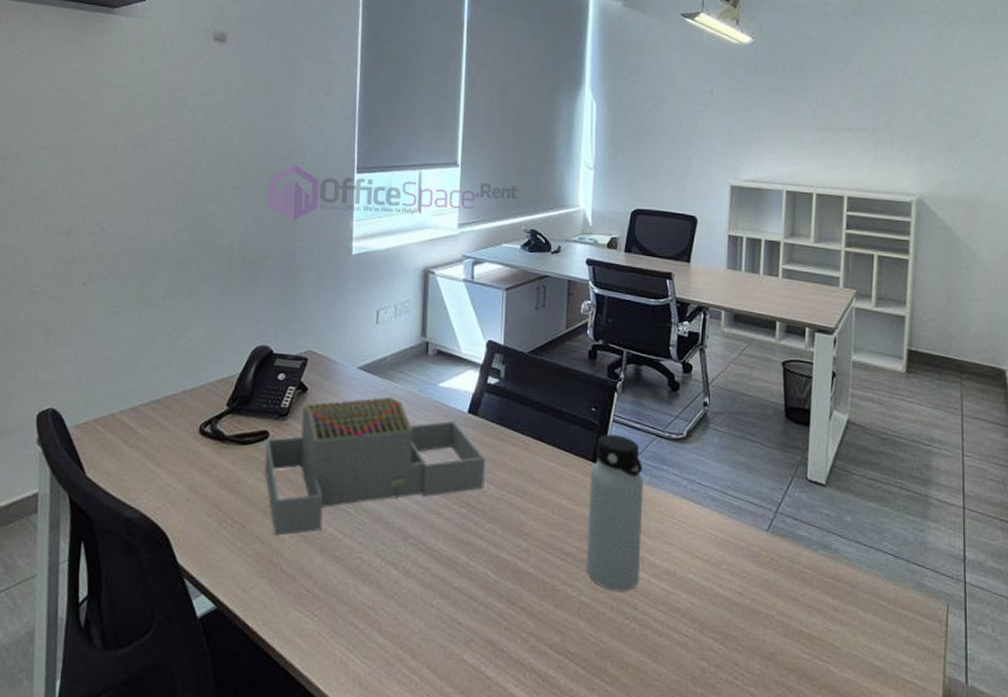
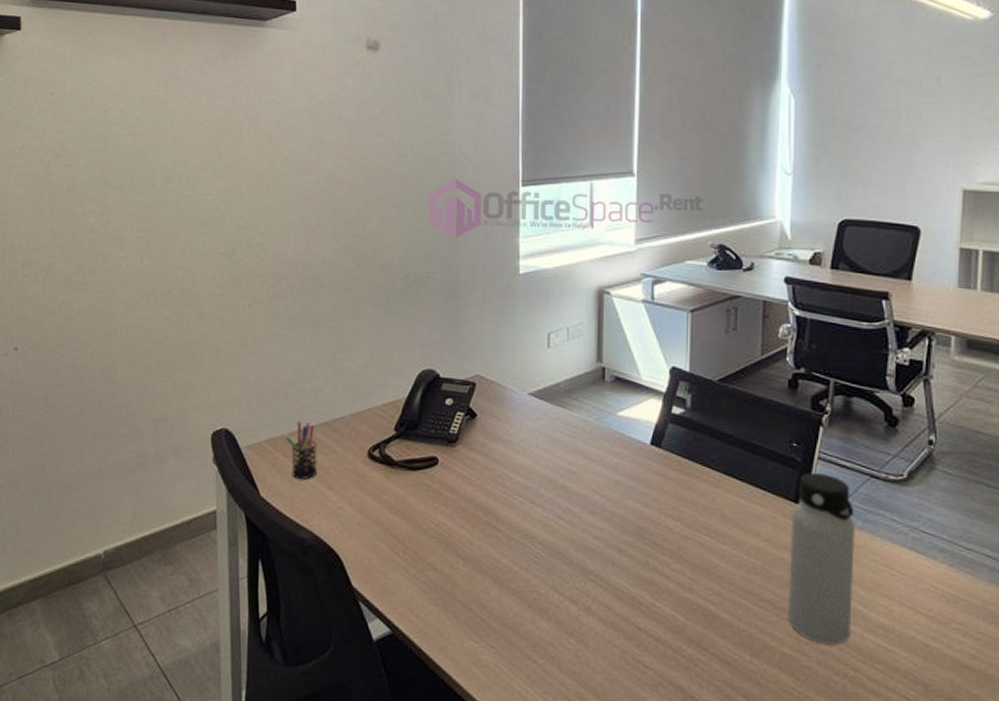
pen holder: none [116,399,148,457] -> present [286,421,318,479]
architectural model: present [264,396,486,536] -> none [434,425,672,564]

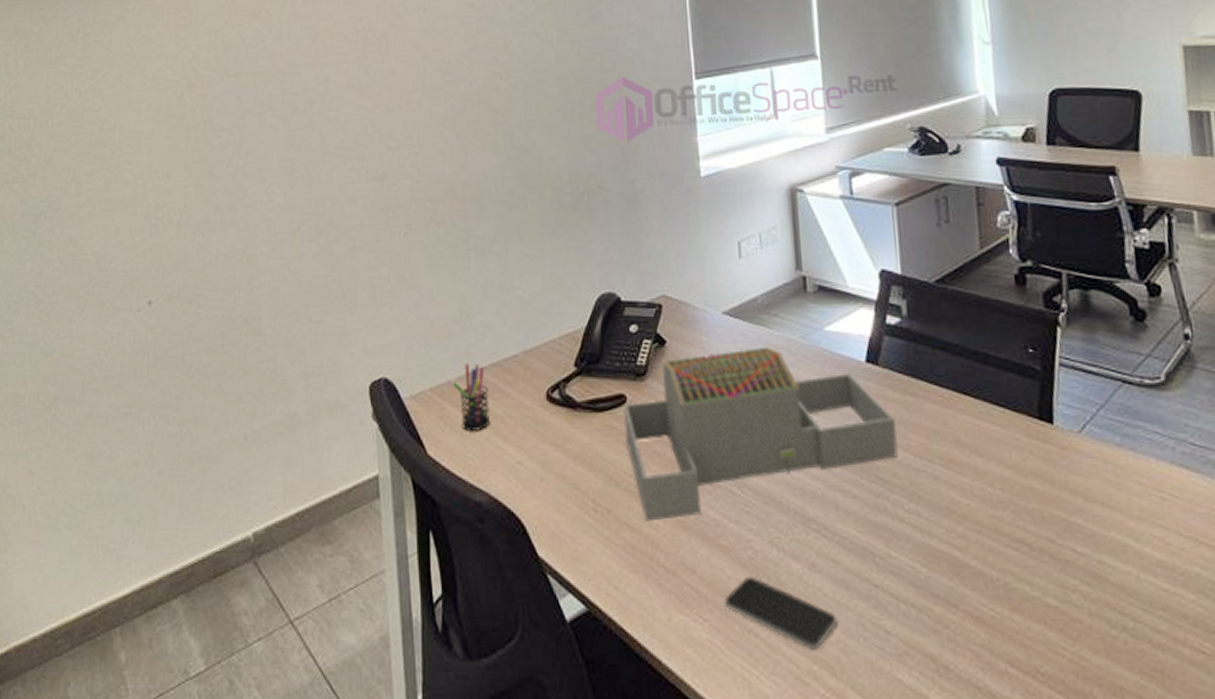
architectural model: none [434,425,672,564] -> present [623,346,898,521]
smartphone: none [510,614,605,677] -> present [725,576,838,650]
water bottle: present [787,473,855,645] -> none [1036,383,1125,590]

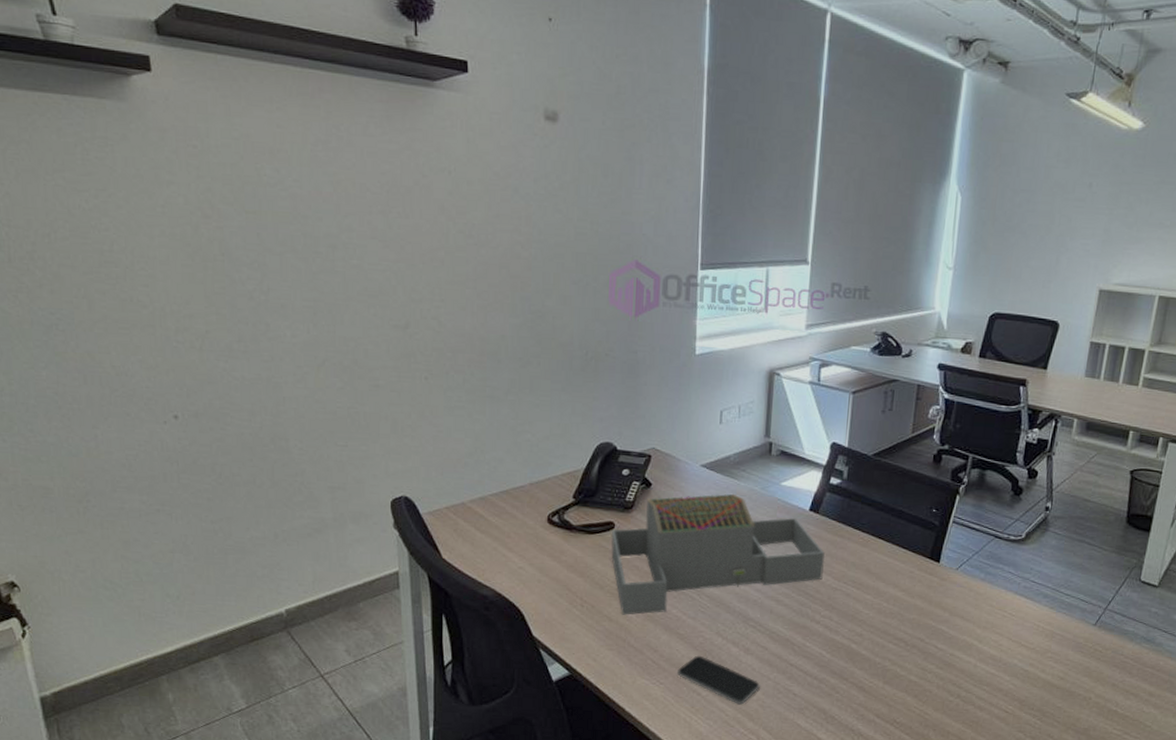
pen holder: present [453,363,491,431] -> none [467,489,499,542]

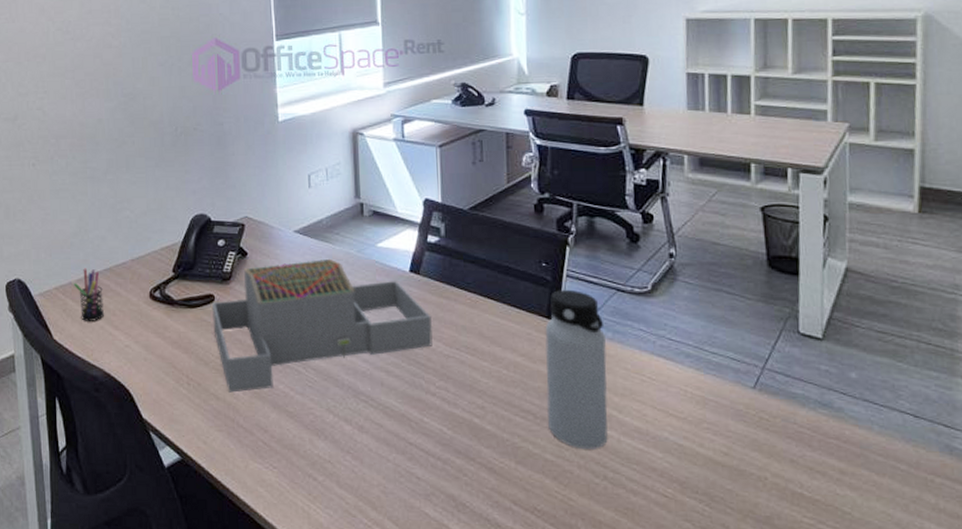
pen holder: none [467,489,499,542] -> present [74,268,105,321]
smartphone: present [677,655,760,705] -> none [290,435,379,491]
water bottle: none [917,534,979,673] -> present [545,290,608,449]

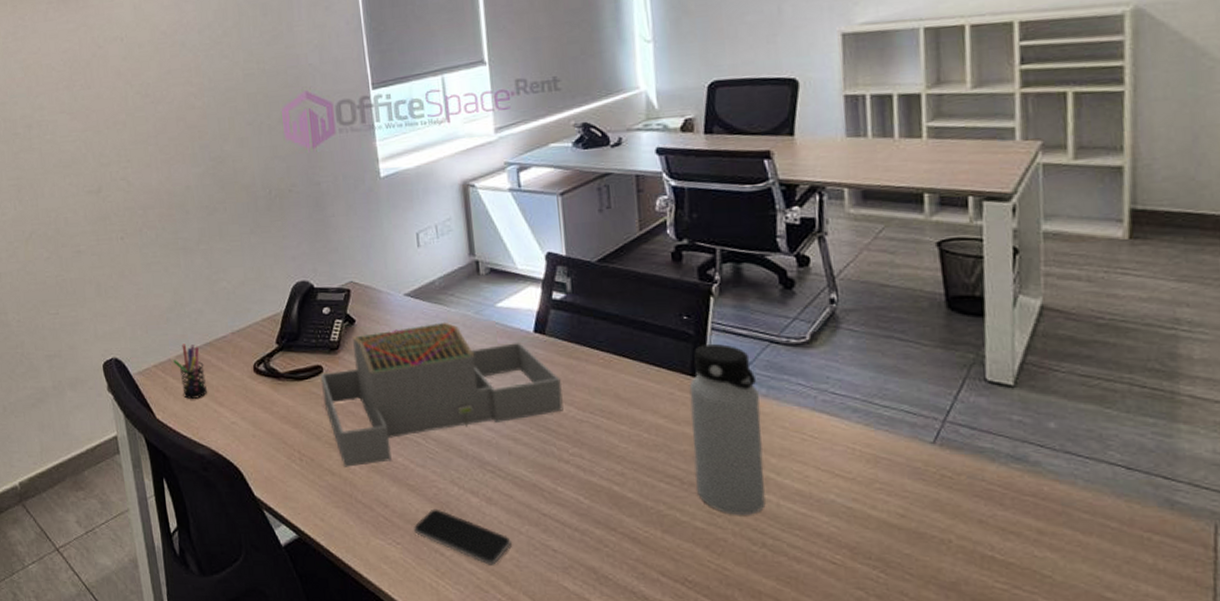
smartphone: none [290,435,379,491] -> present [414,509,512,565]

